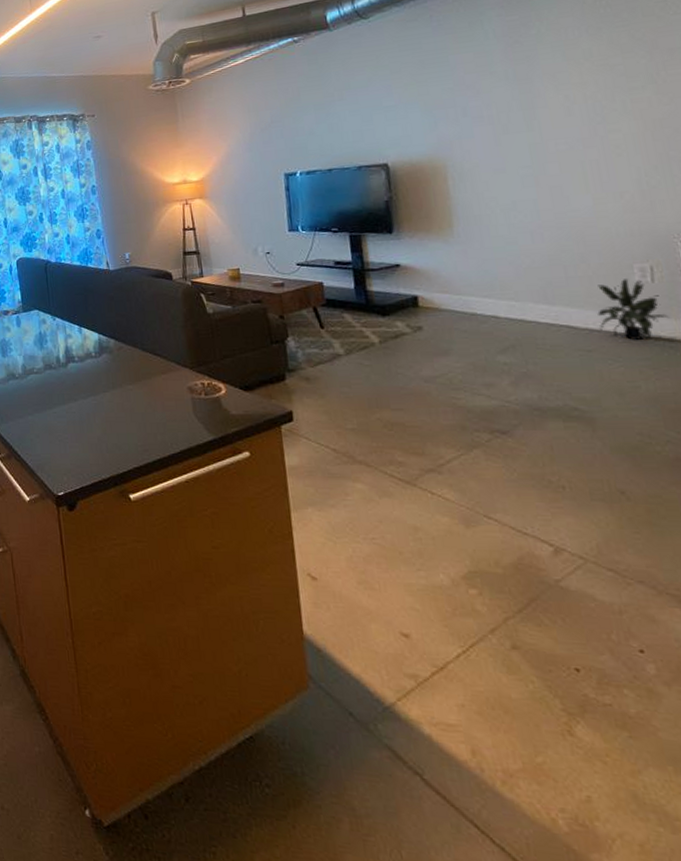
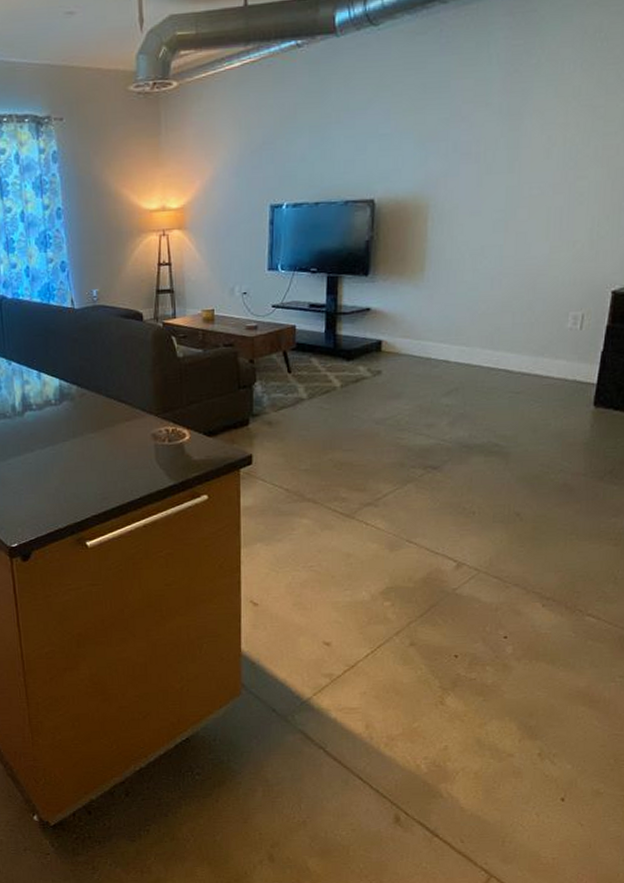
potted plant: present [597,279,669,340] -> none [529,326,586,383]

